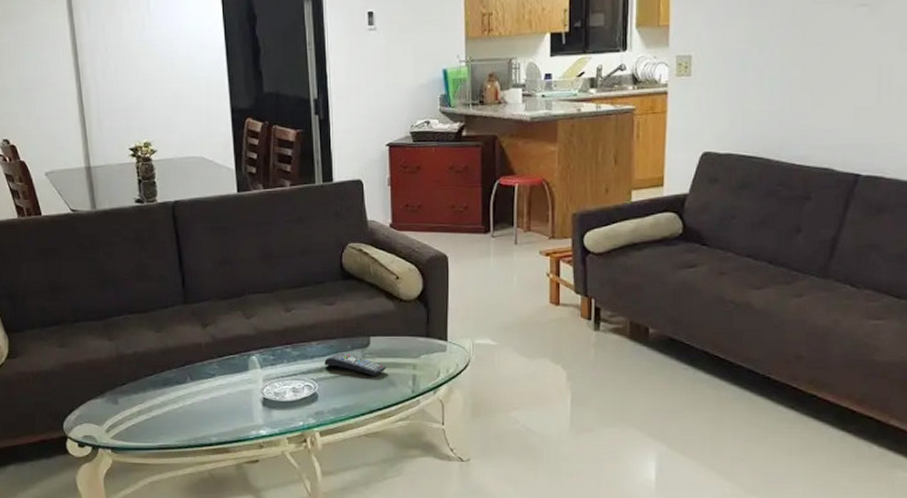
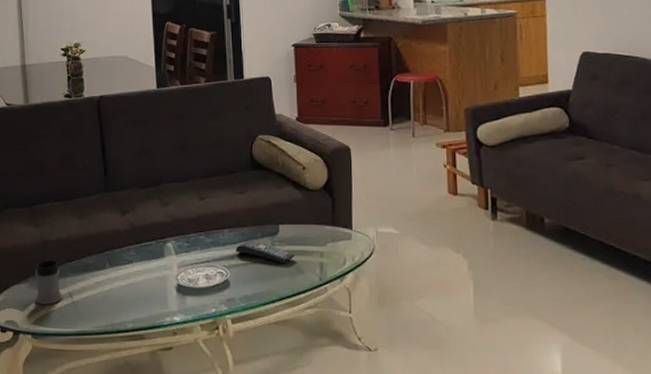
mug: none [111,374,143,419] -> present [34,260,63,305]

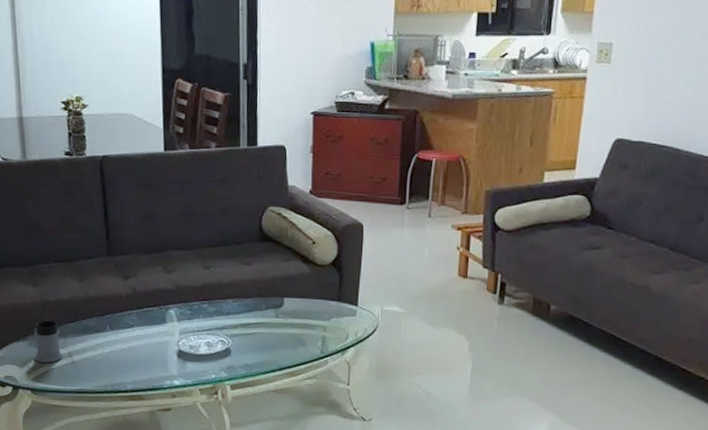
remote control: present [236,240,295,263] -> none [239,311,299,335]

